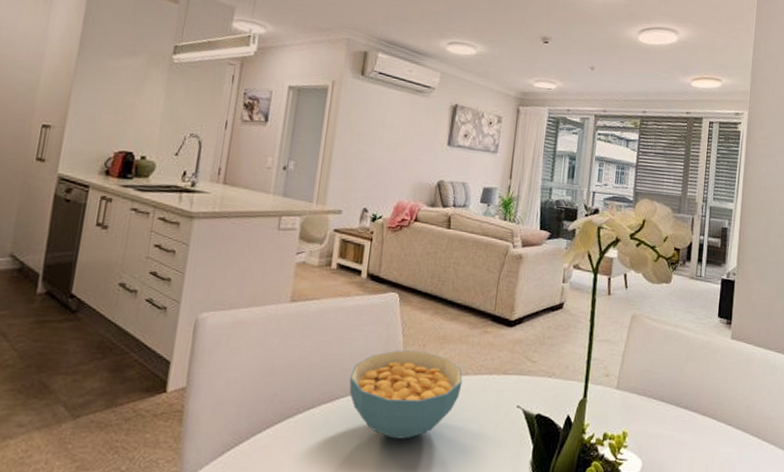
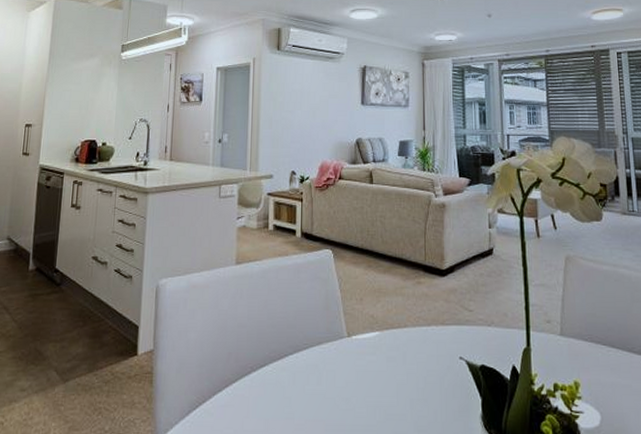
cereal bowl: present [349,350,463,439] -> none [295,305,402,395]

